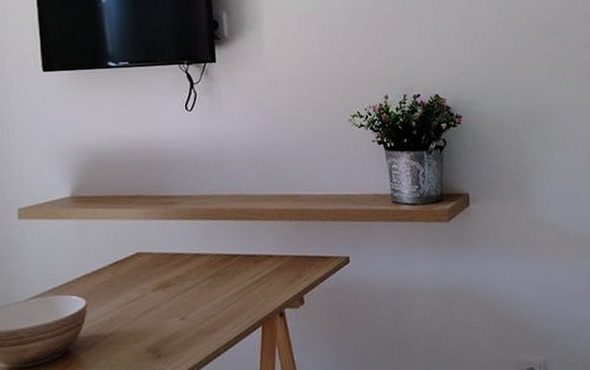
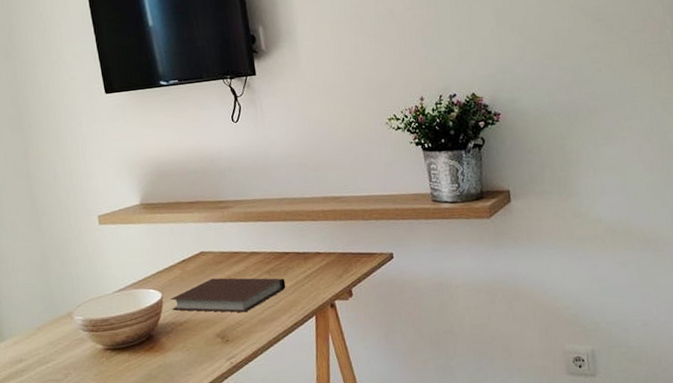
notebook: none [95,282,232,323] -> present [170,278,286,313]

